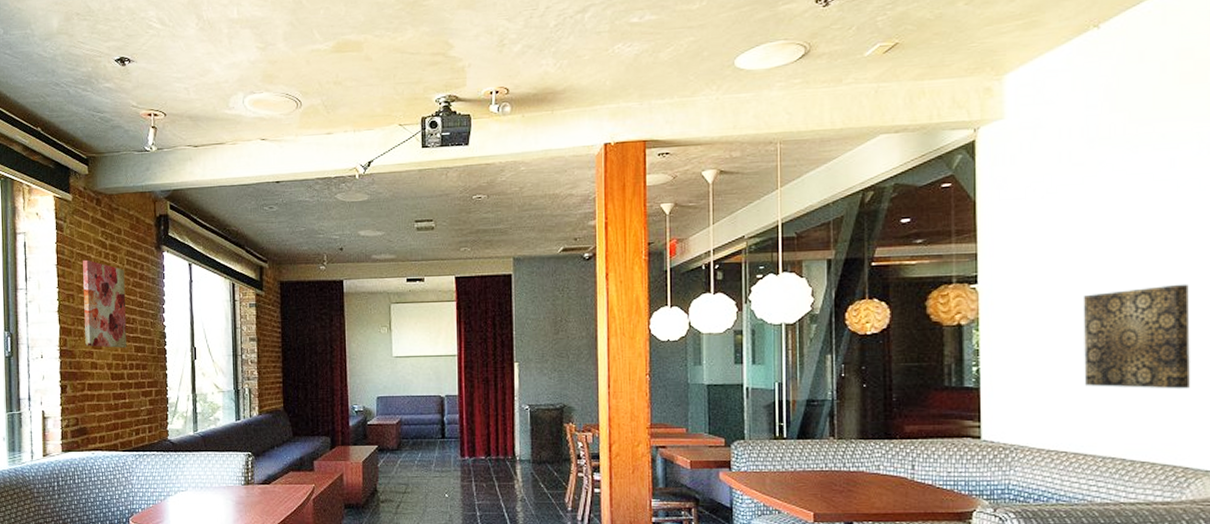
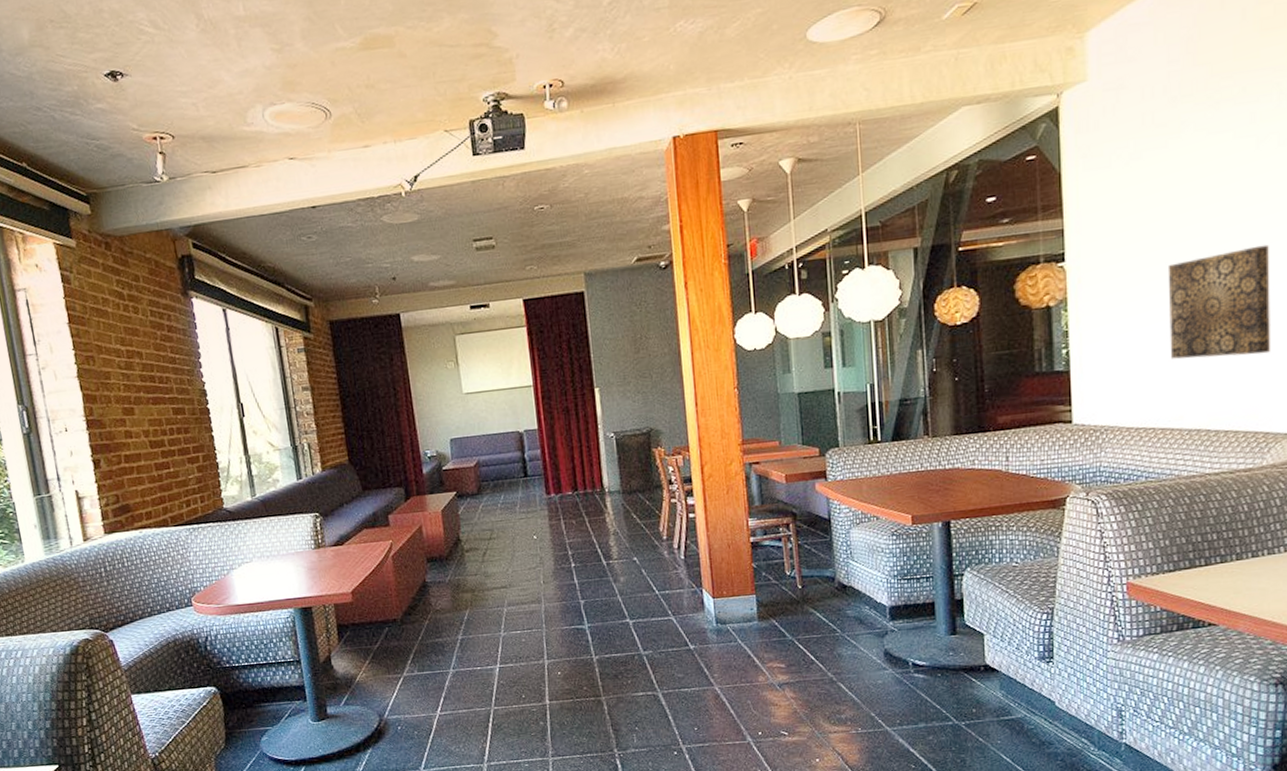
wall art: present [83,259,127,348] -> none [99,314,164,414]

